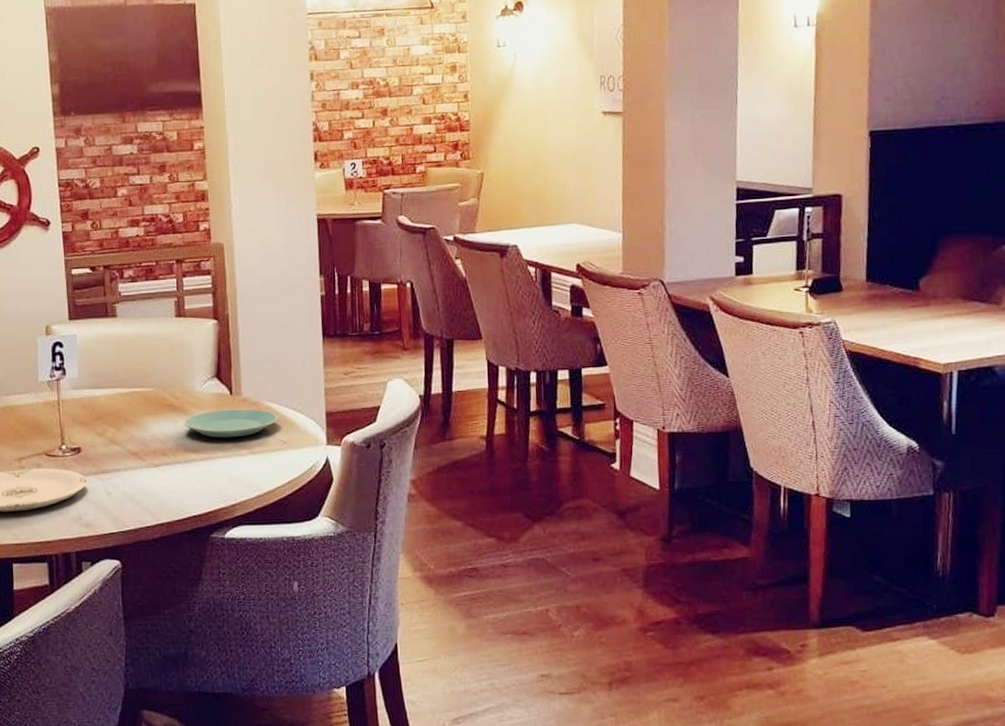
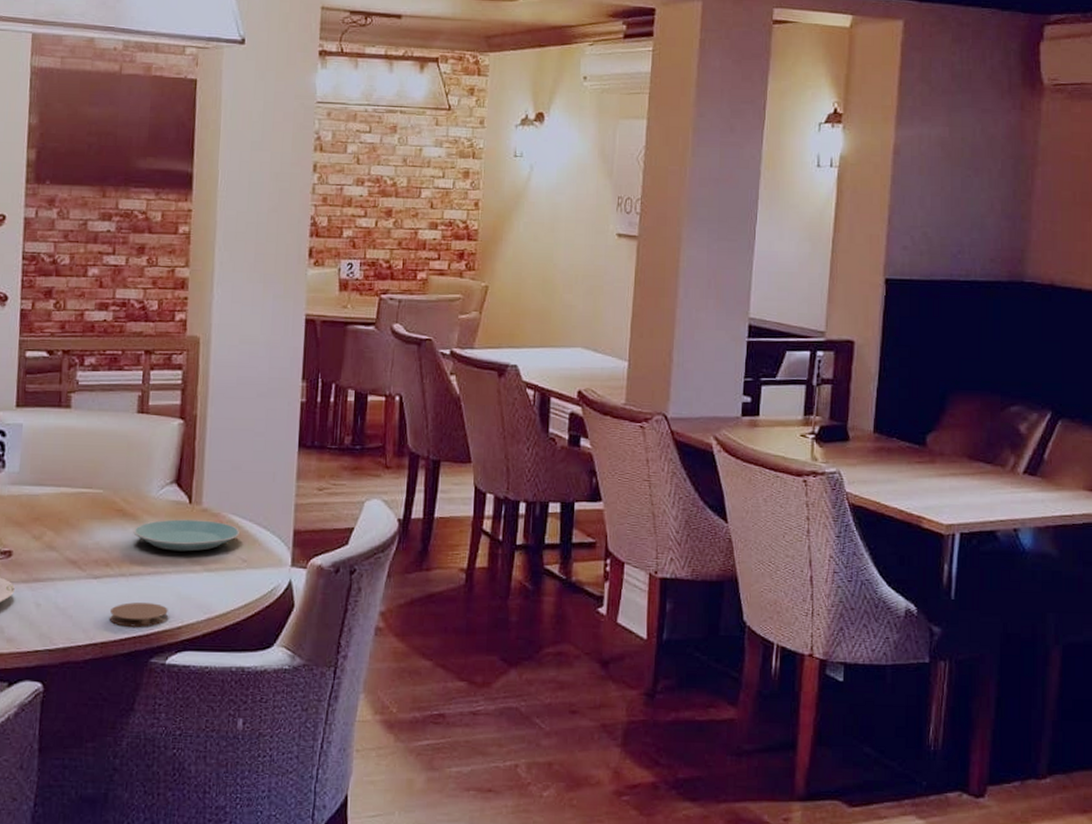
coaster: none [172,485,222,508] -> present [110,602,168,627]

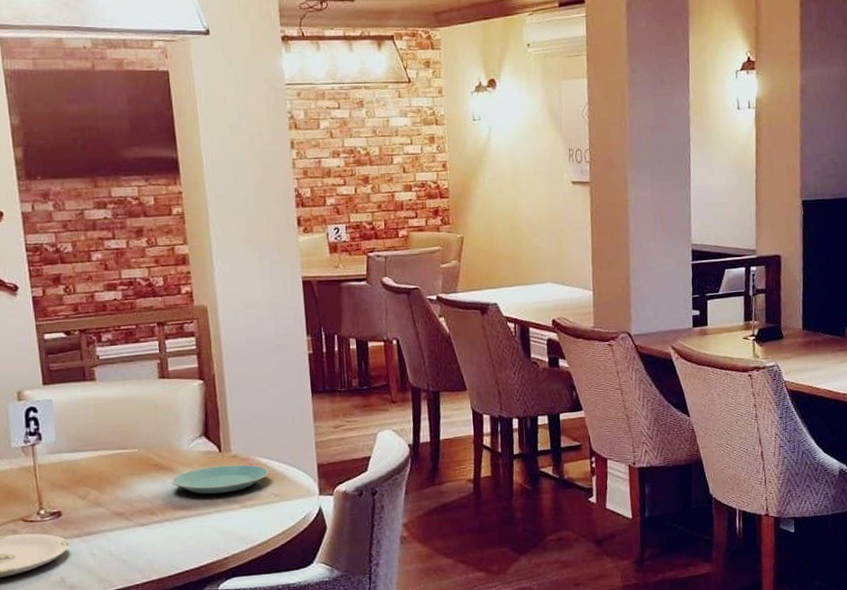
coaster: present [110,602,168,627] -> none [161,540,214,564]

